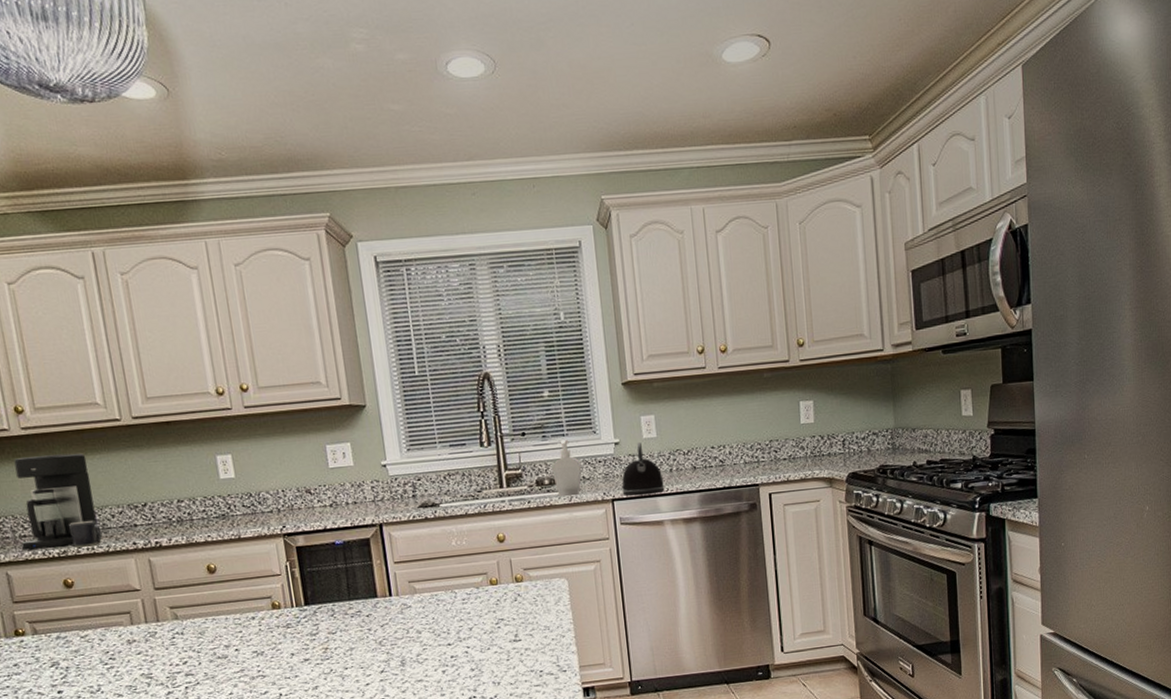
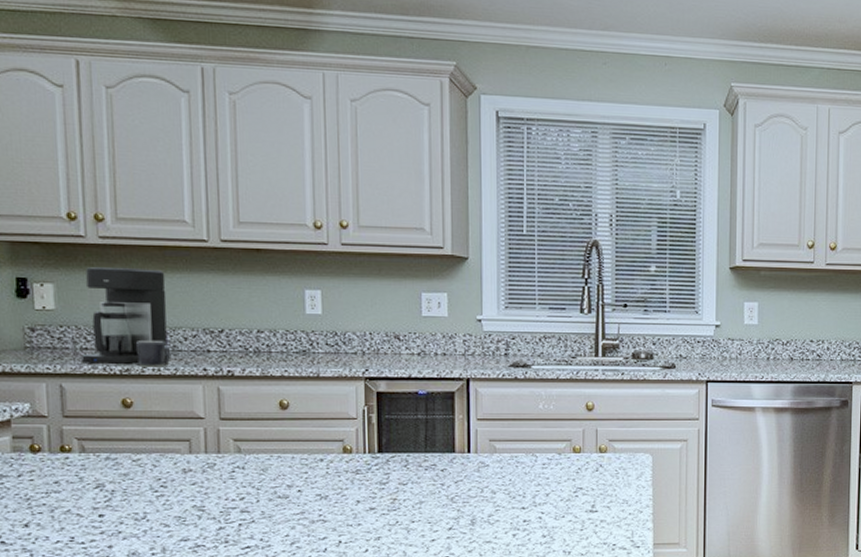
soap bottle: present [551,439,582,498] -> none [650,315,680,373]
kettle: present [622,442,665,497] -> none [717,328,760,380]

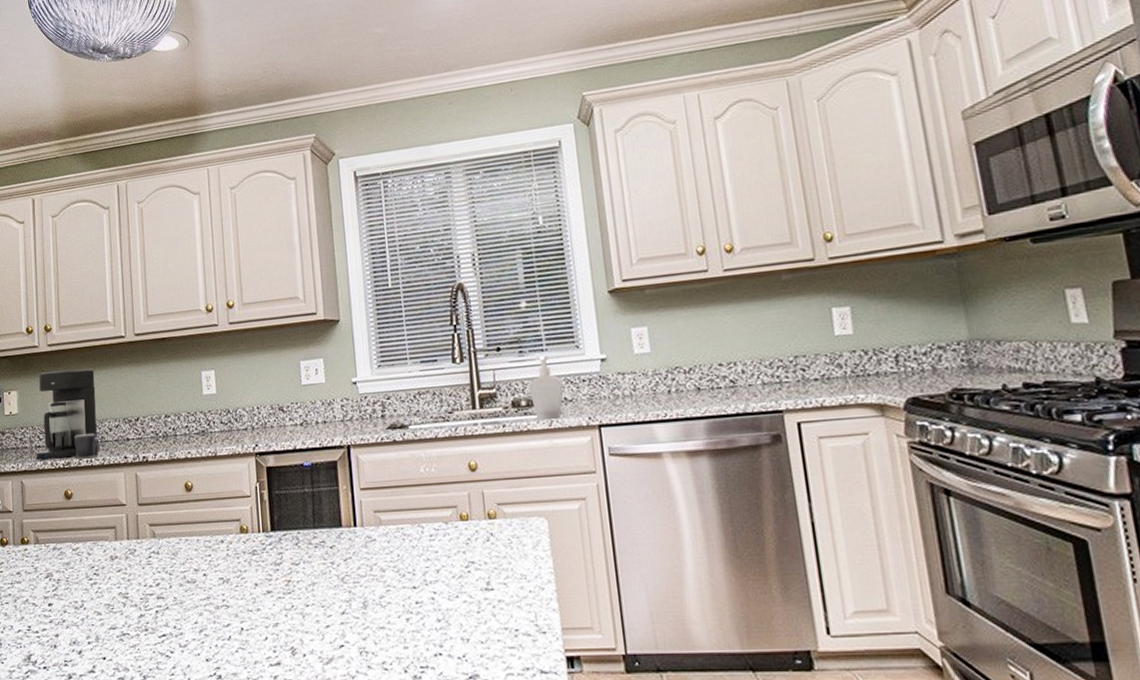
soap bottle: none [650,315,680,373] -> present [529,355,563,422]

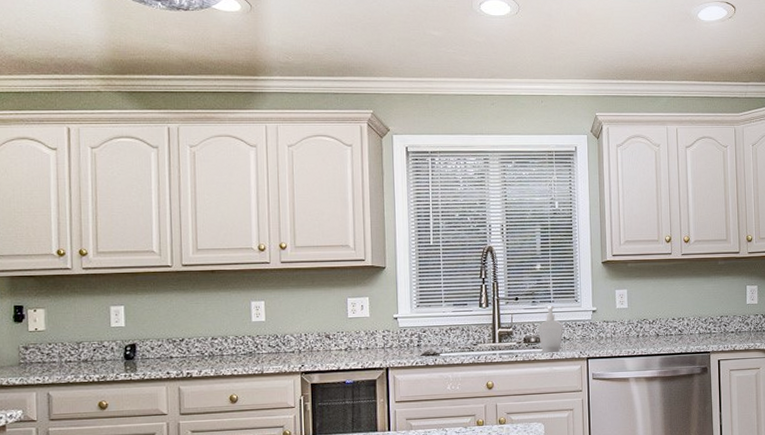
coffee maker: present [36,368,98,461] -> none [66,292,138,375]
mug: present [73,433,100,460] -> none [110,351,140,374]

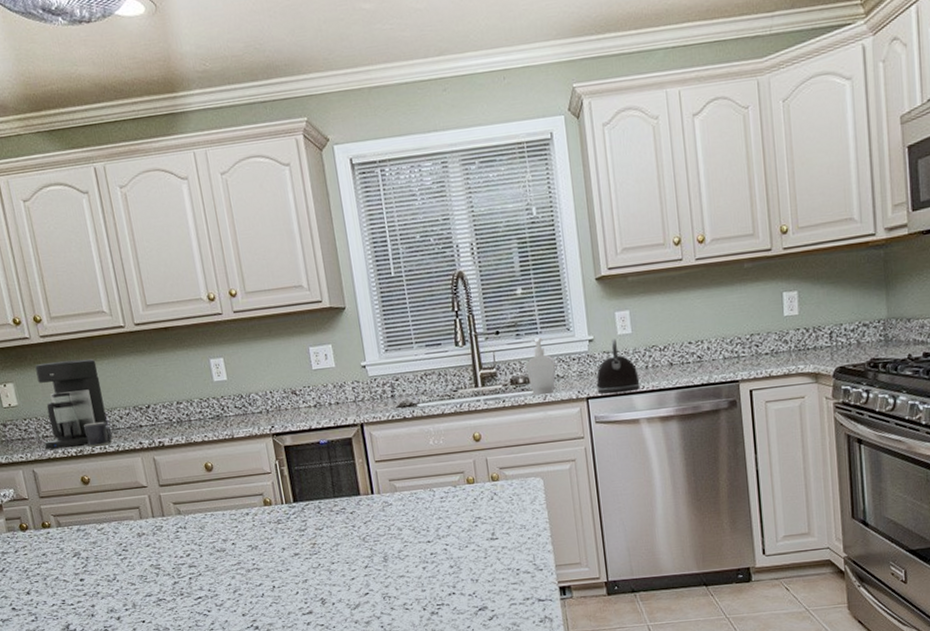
coffee maker: none [66,292,138,375] -> present [35,358,111,450]
mug: none [110,351,140,374] -> present [83,422,113,447]
kettle: none [596,311,632,356] -> present [596,339,641,395]

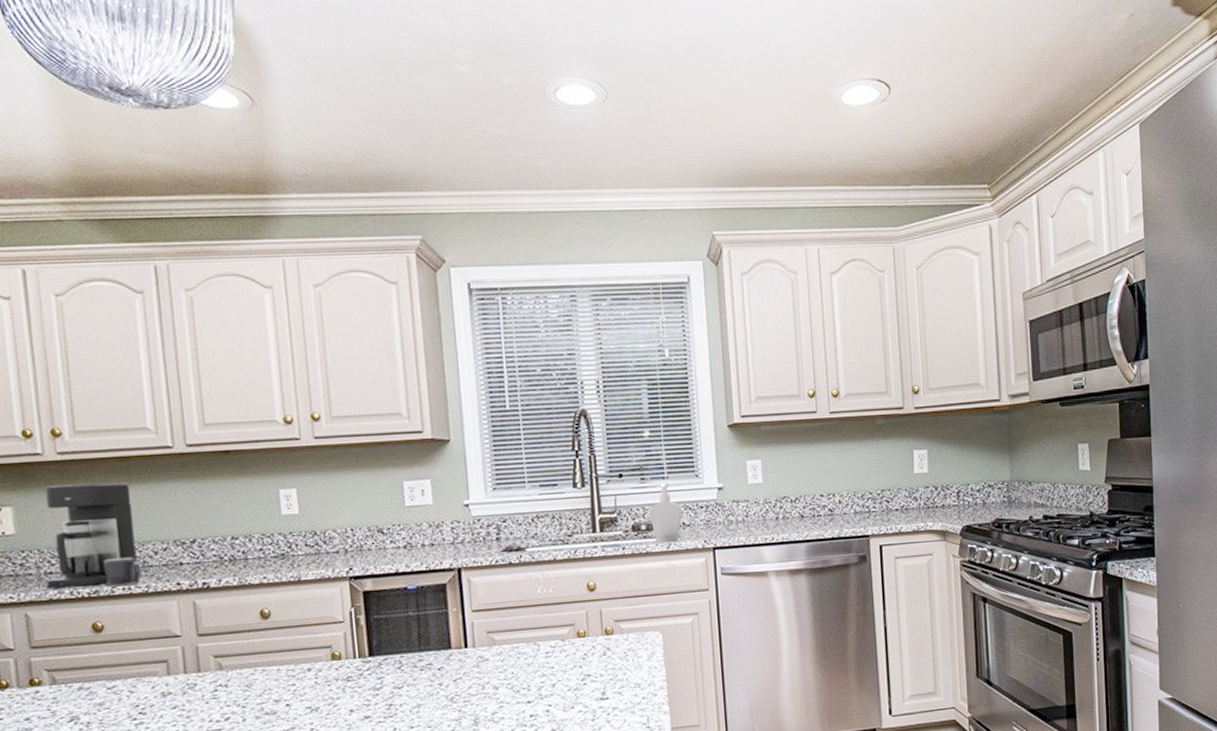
kettle: present [596,339,641,395] -> none [724,488,770,546]

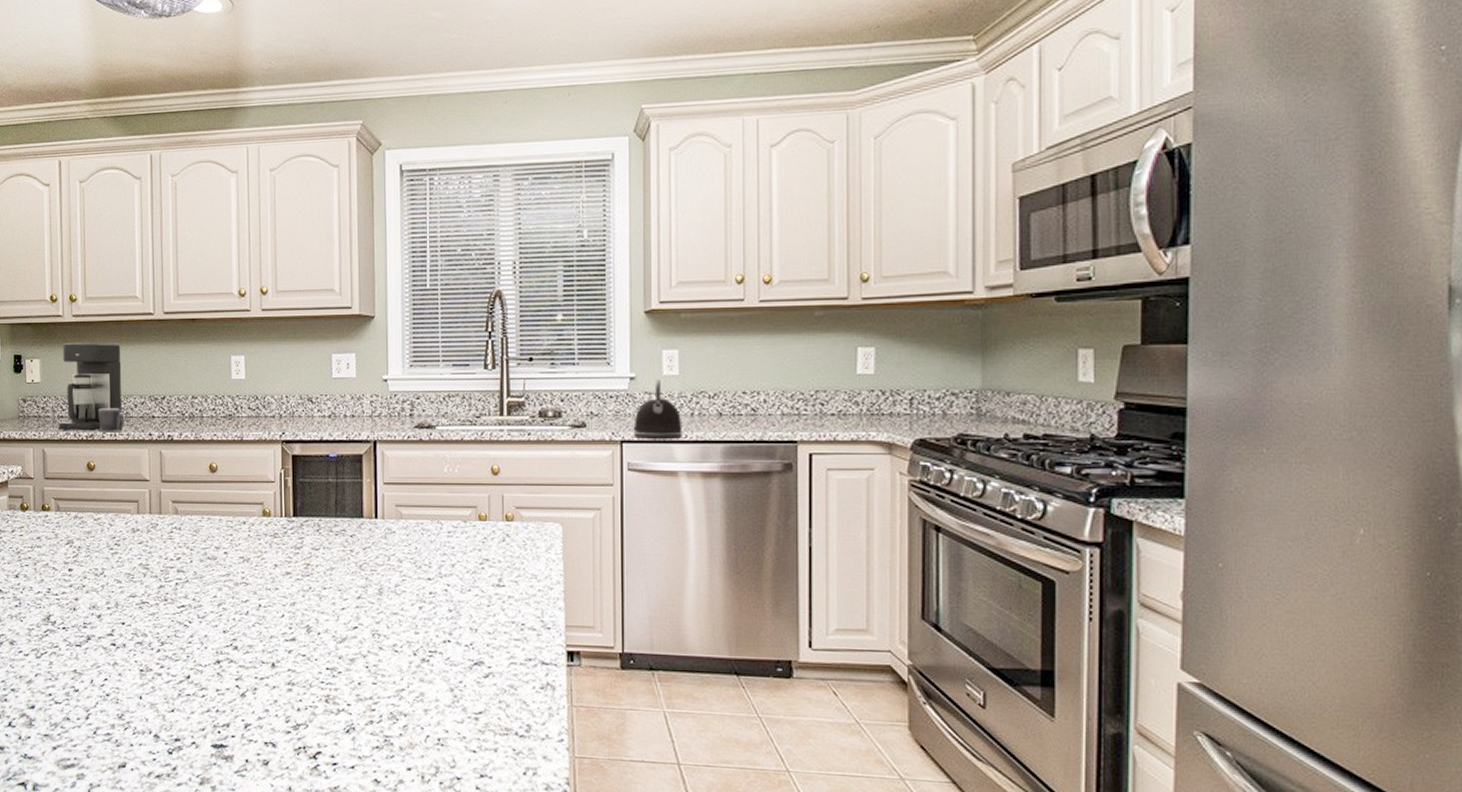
soap bottle: present [649,482,682,544] -> none [558,368,590,433]
kettle: none [724,488,770,546] -> present [633,379,683,440]

